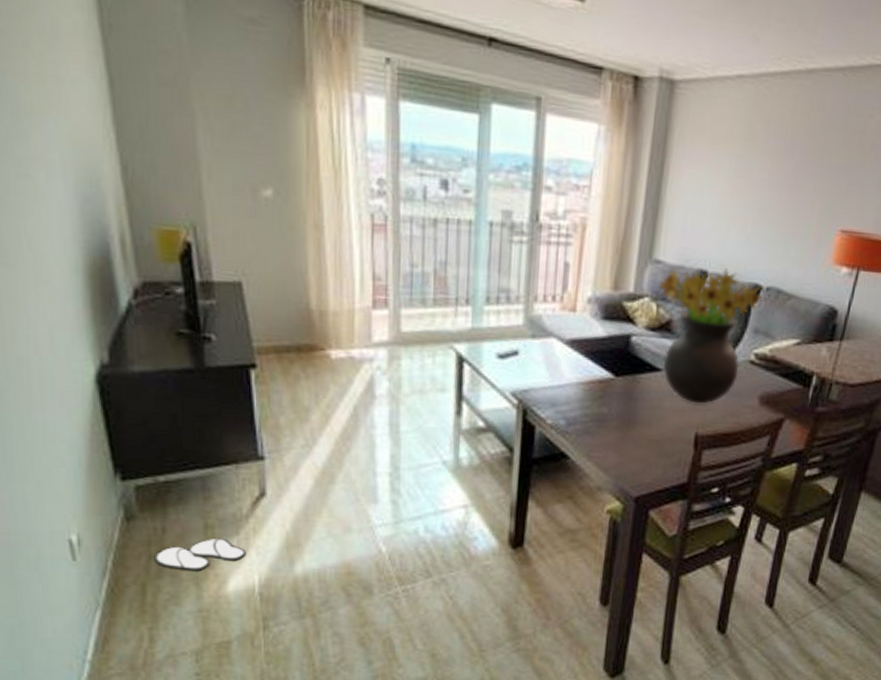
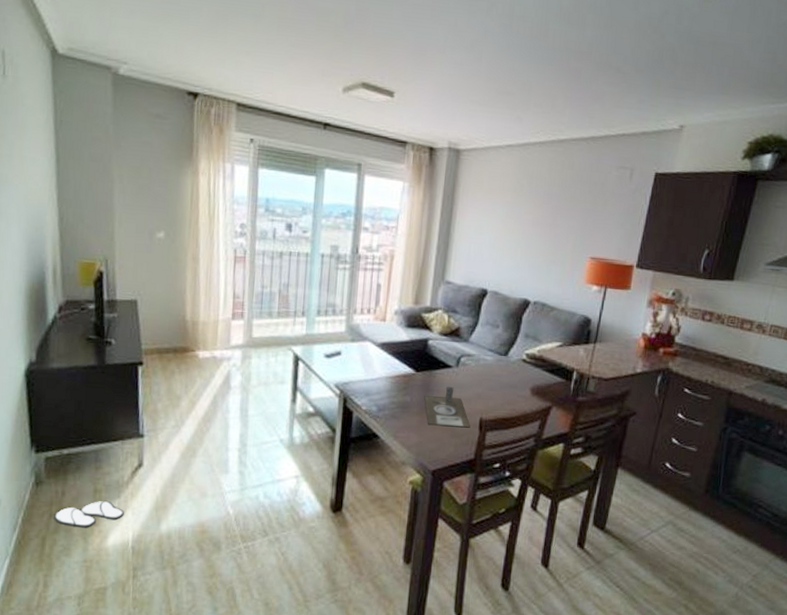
place setting: none [625,394,683,446] -> present [424,386,470,428]
flower arrangement: present [658,267,763,404] -> none [449,286,531,394]

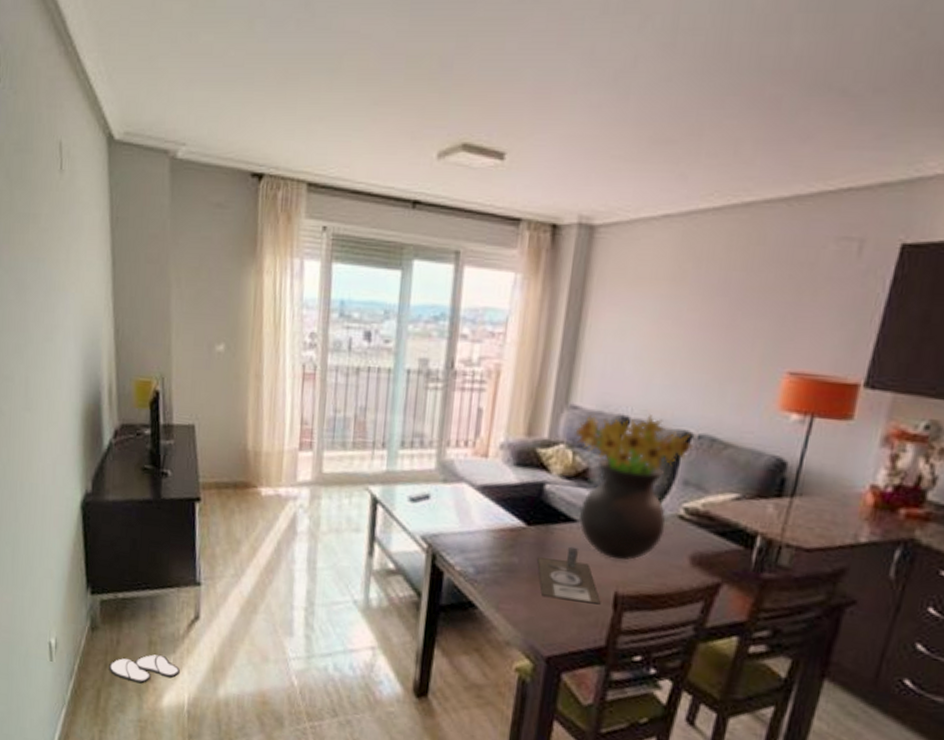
flower arrangement: none [449,286,531,394] -> present [575,413,694,560]

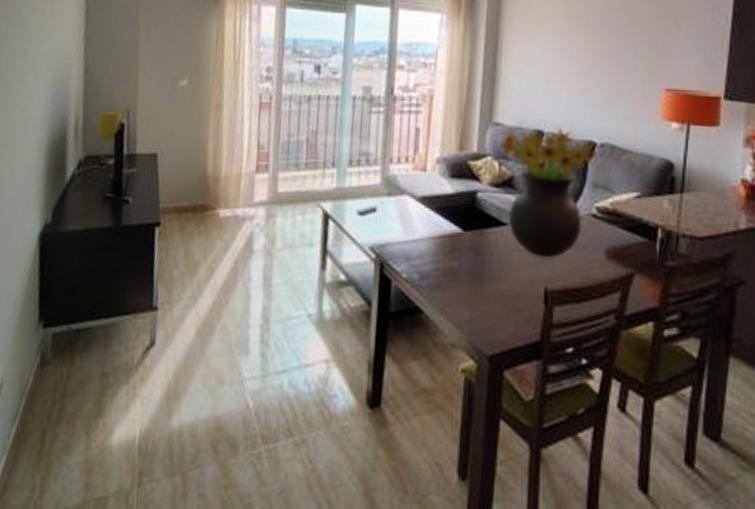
slippers: present [109,654,180,684] -> none [57,386,132,420]
place setting: present [537,546,601,605] -> none [475,248,533,301]

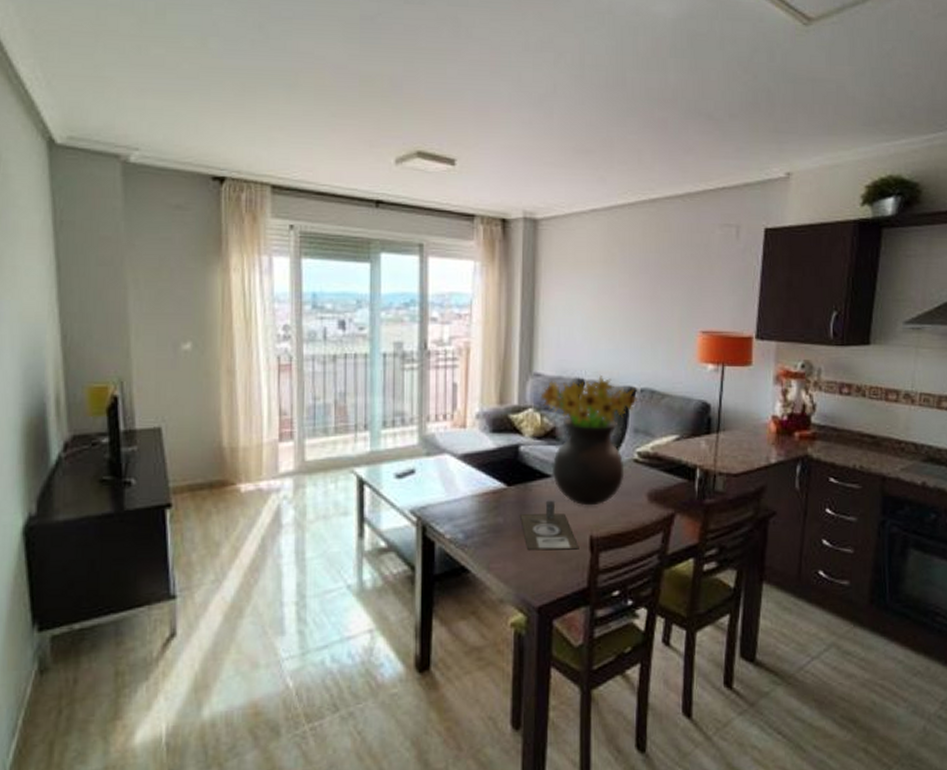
place setting: none [475,248,533,301] -> present [520,500,579,550]

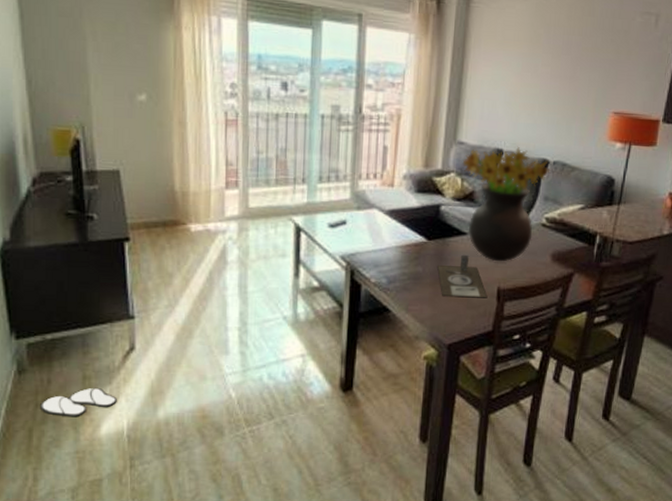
slippers: none [64,685,155,724] -> present [41,387,117,417]

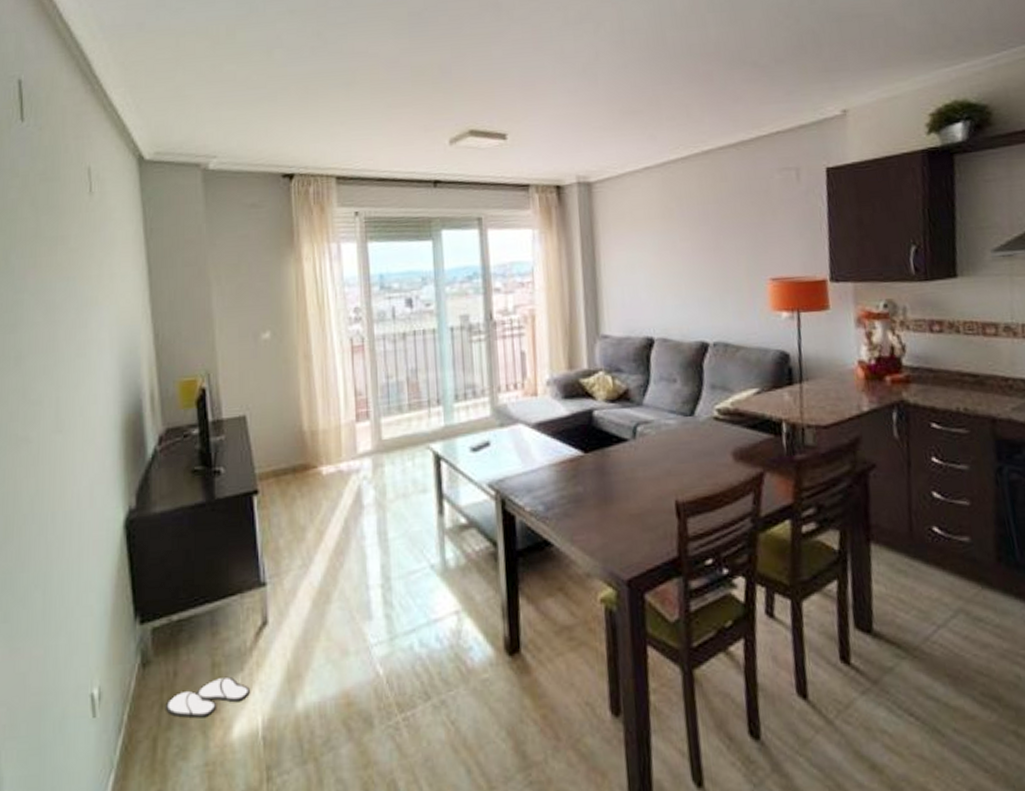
place setting: present [437,254,488,298] -> none [600,465,665,519]
flower arrangement: present [462,146,551,262] -> none [610,331,712,469]

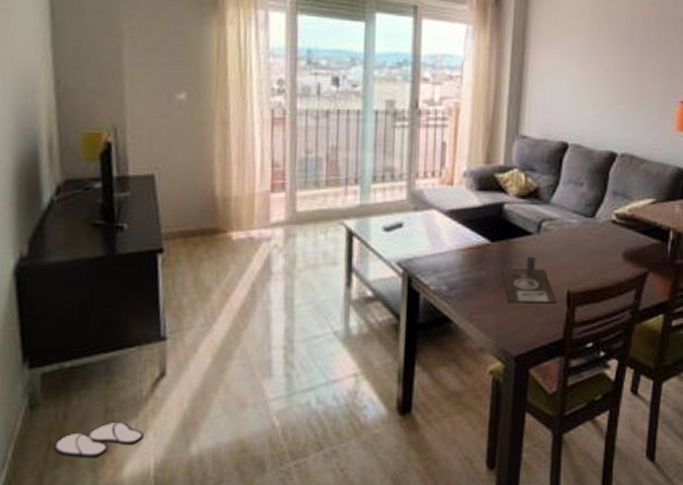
place setting: none [600,465,665,519] -> present [502,256,557,303]

